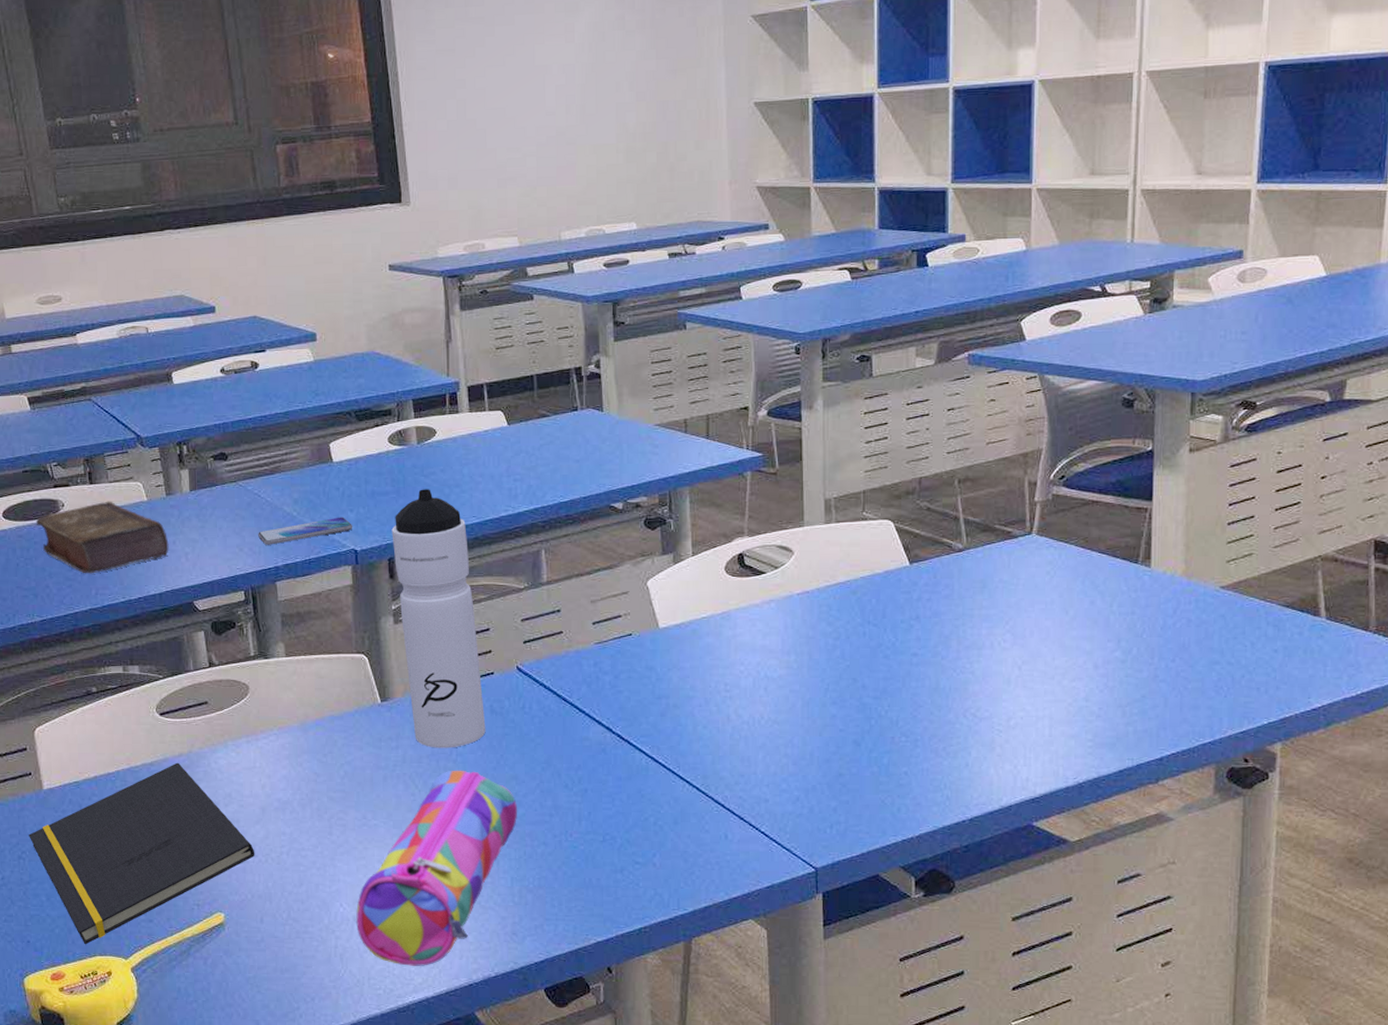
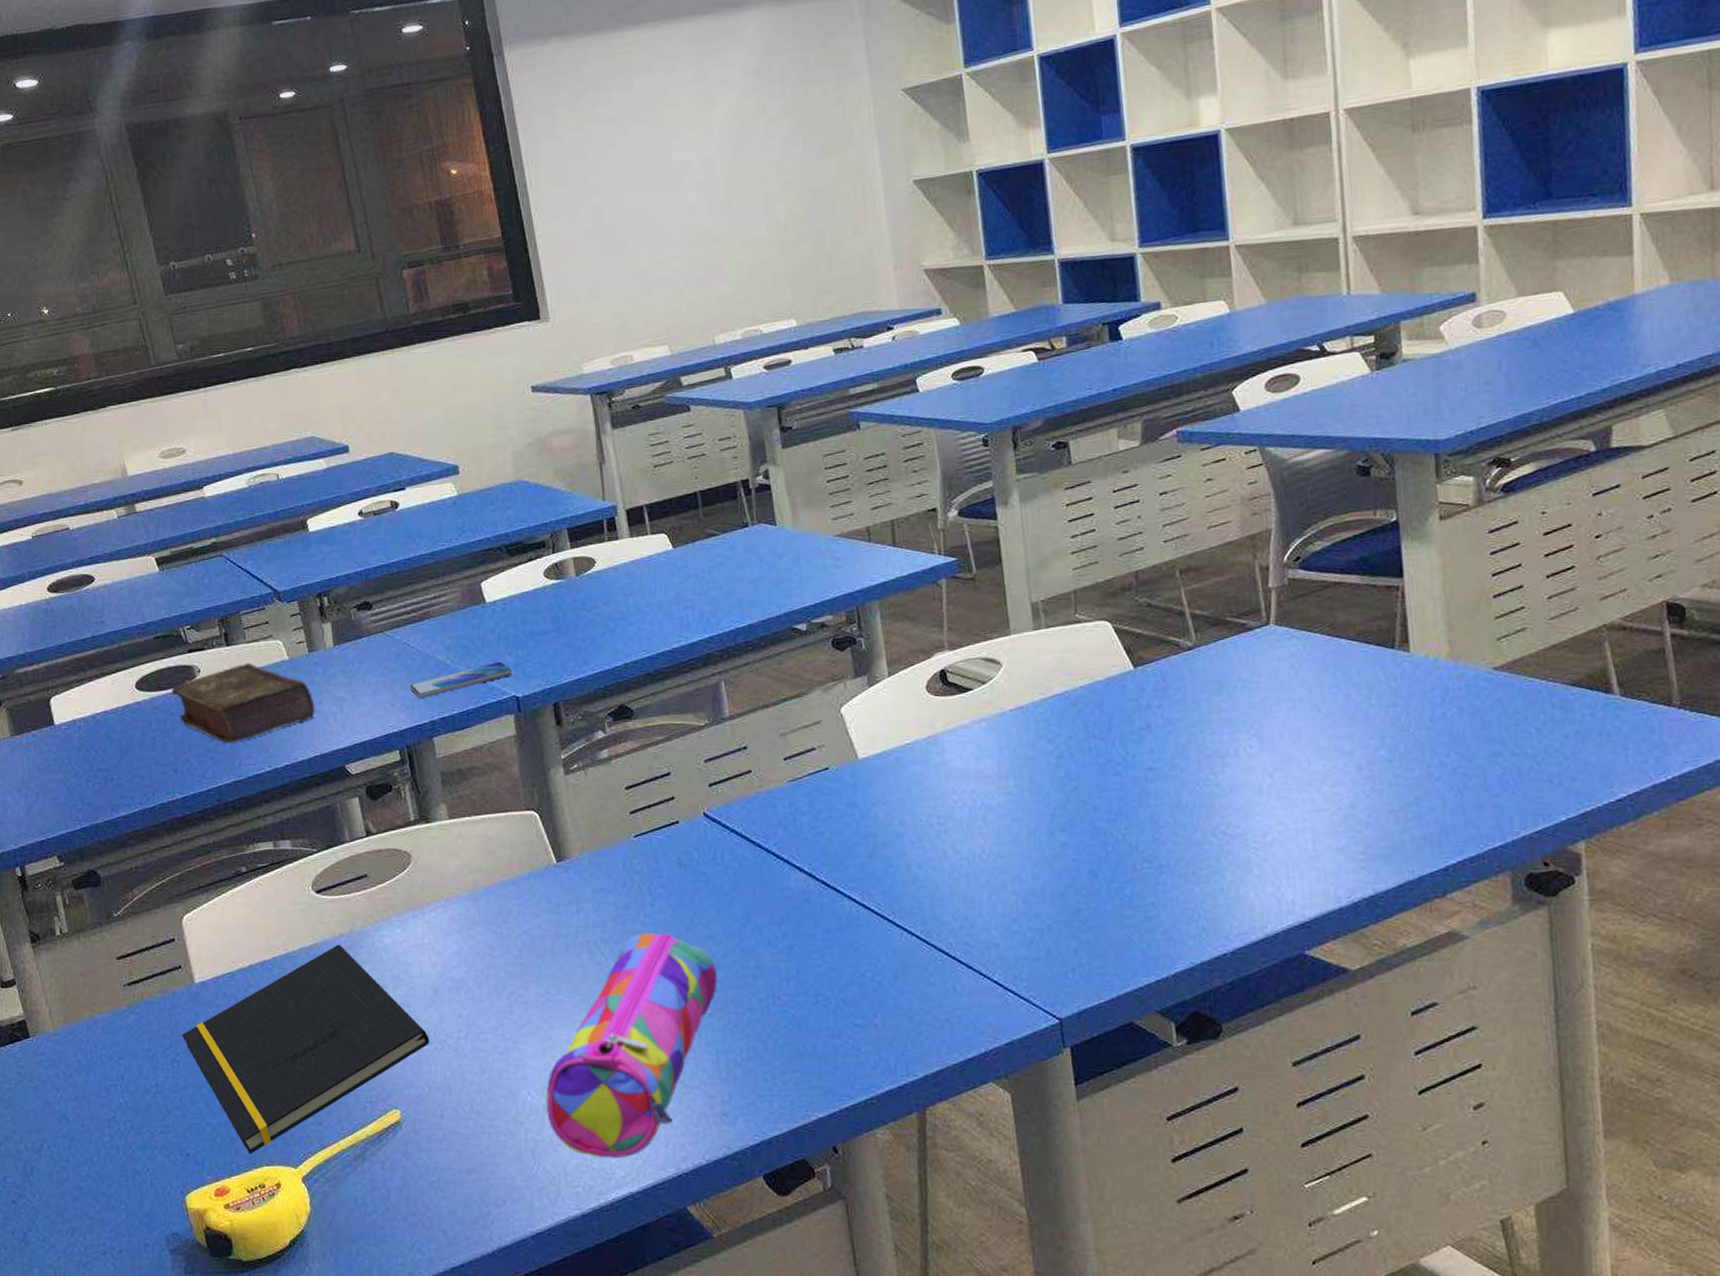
water bottle: present [391,489,486,748] -> none [554,624,675,910]

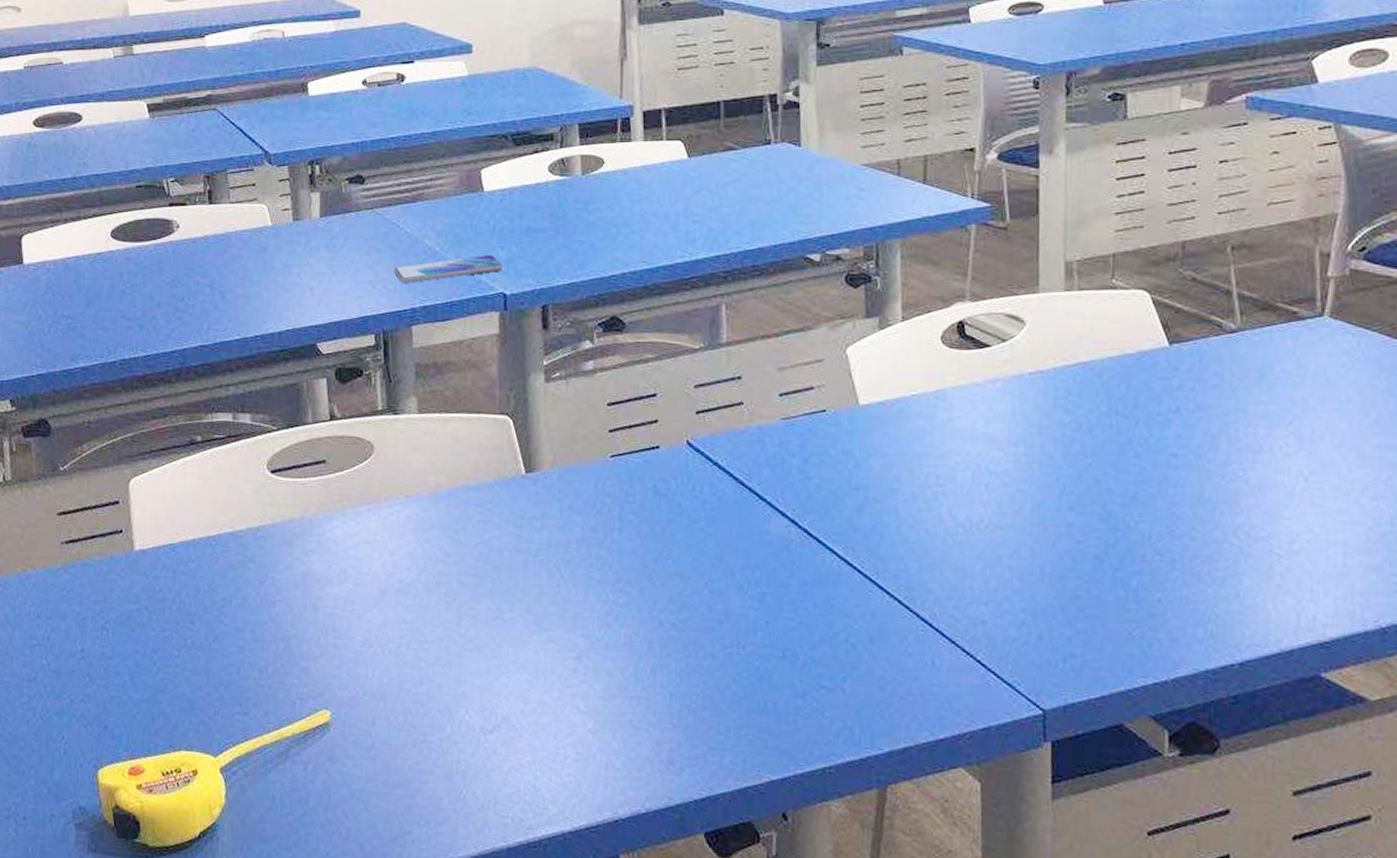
book: present [171,662,315,744] -> none [146,224,293,306]
notepad: present [182,944,430,1155] -> none [115,529,370,736]
pencil case: present [546,932,717,1158] -> none [484,559,680,794]

